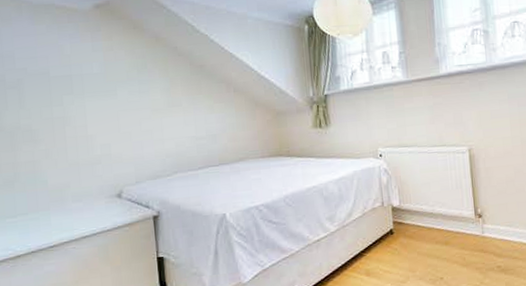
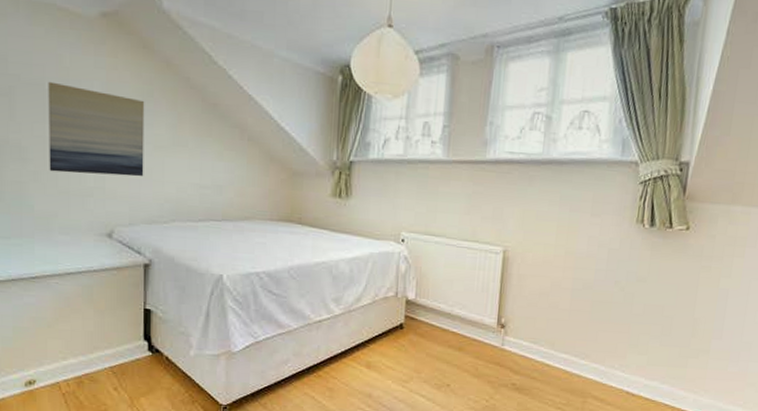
wall art: none [52,69,145,148] -> present [48,81,145,177]

